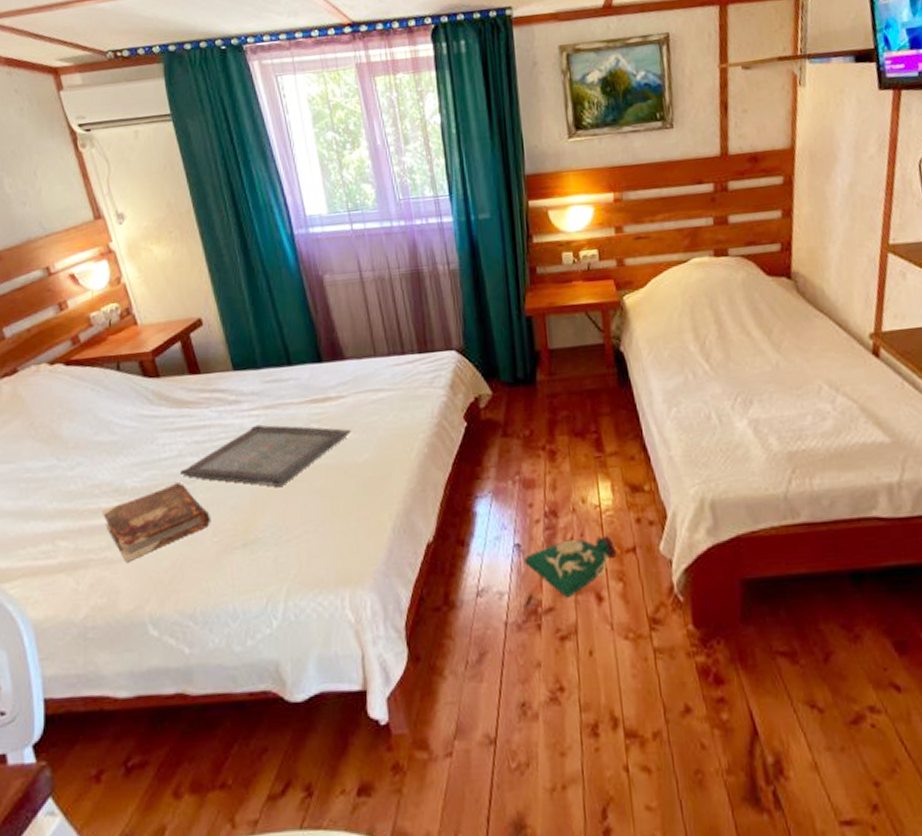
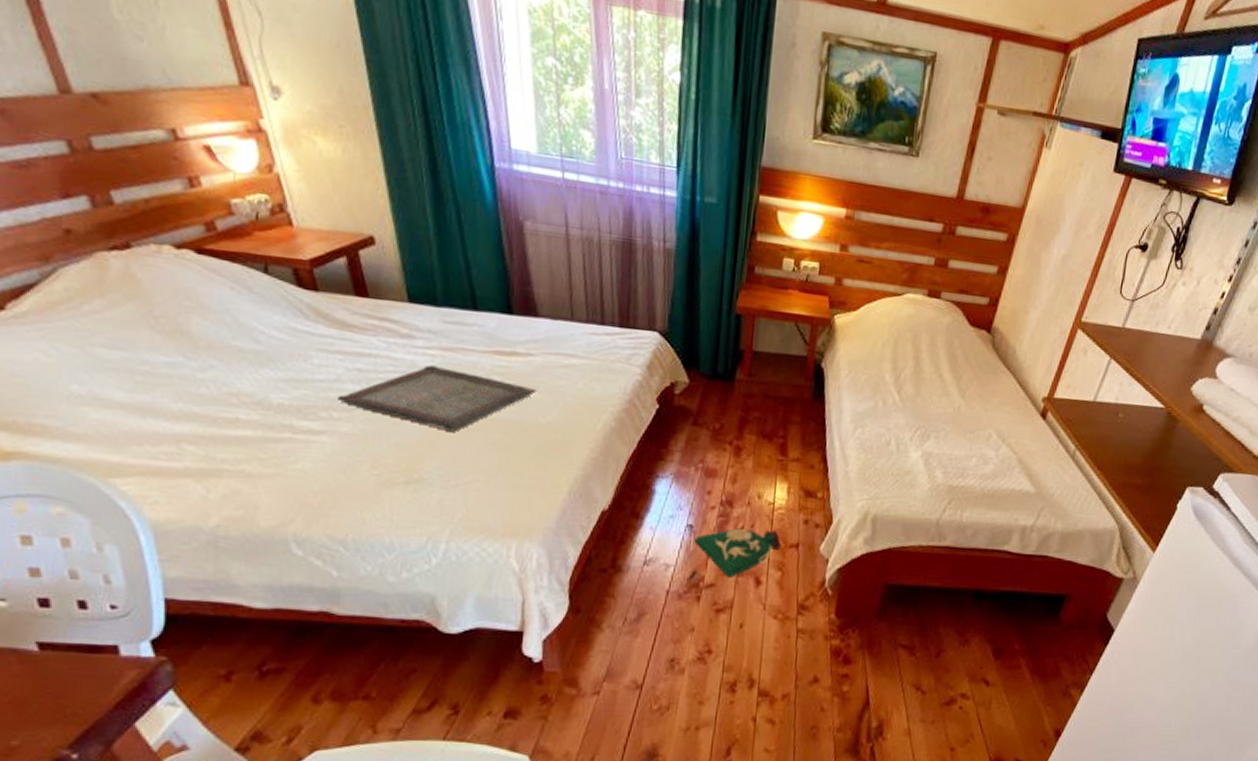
book: present [101,482,212,563] -> none [239,408,371,480]

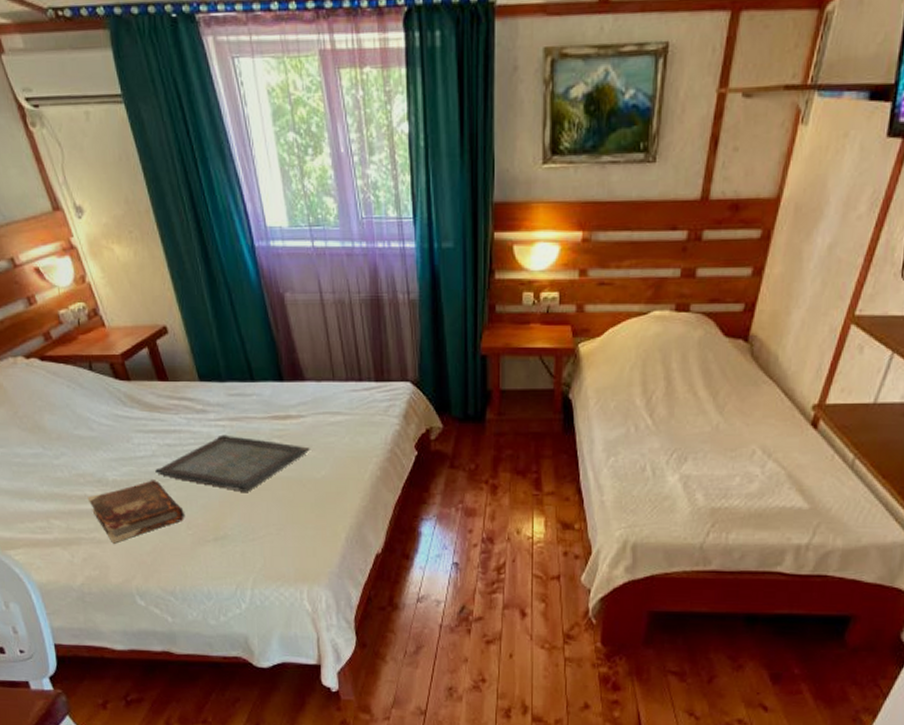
book: none [239,408,371,480] -> present [87,480,186,544]
bag: present [694,528,780,577] -> none [461,563,542,610]

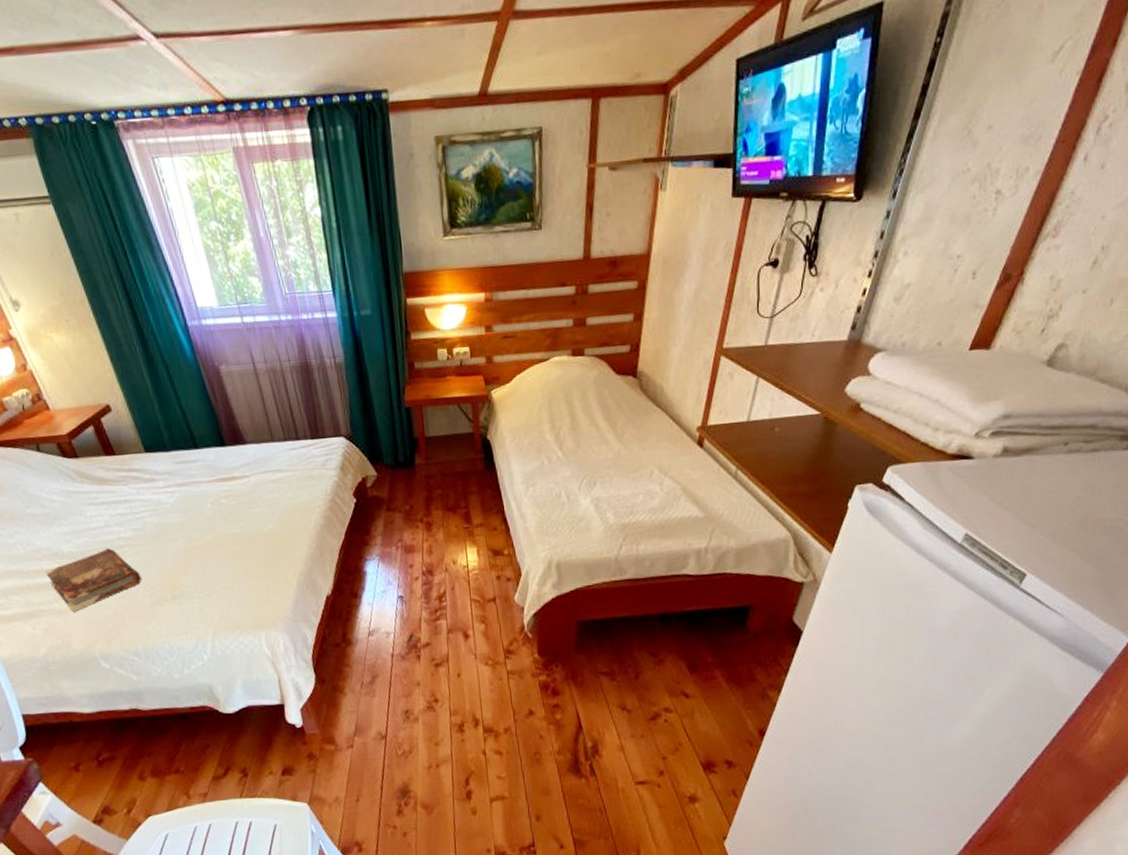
serving tray: present [155,434,310,492] -> none [109,499,256,552]

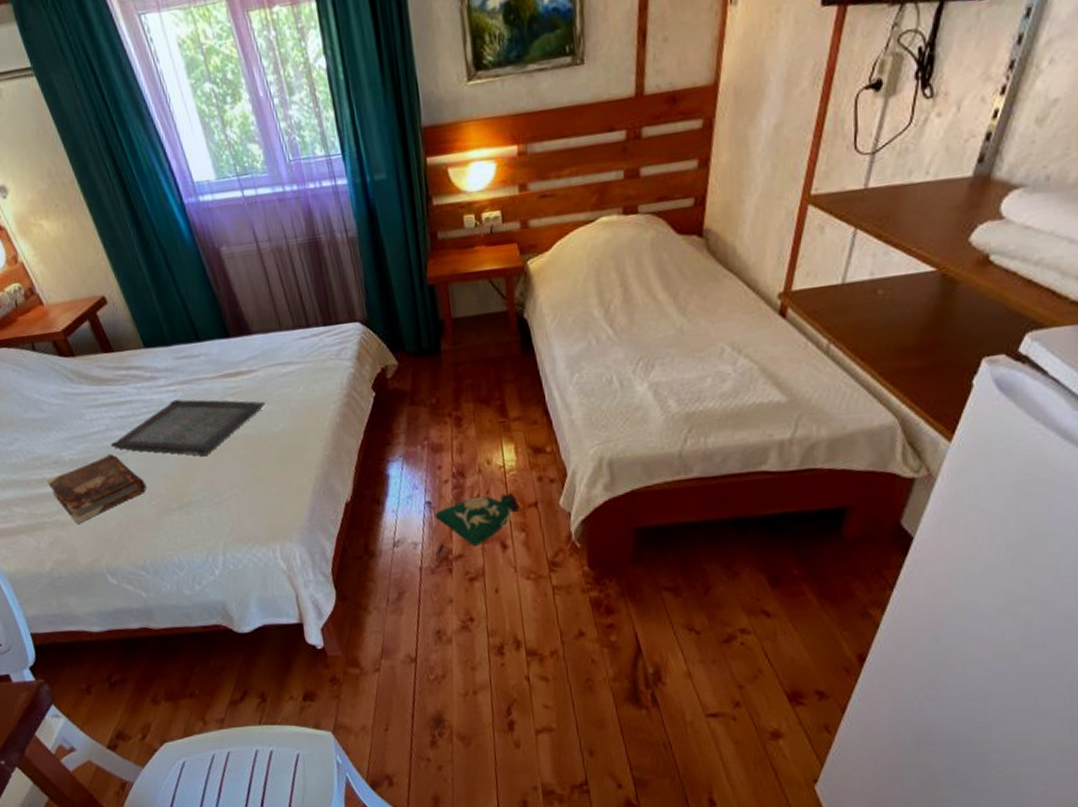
serving tray: none [109,499,256,552] -> present [111,399,265,456]
bag: none [406,588,480,635] -> present [435,492,519,546]

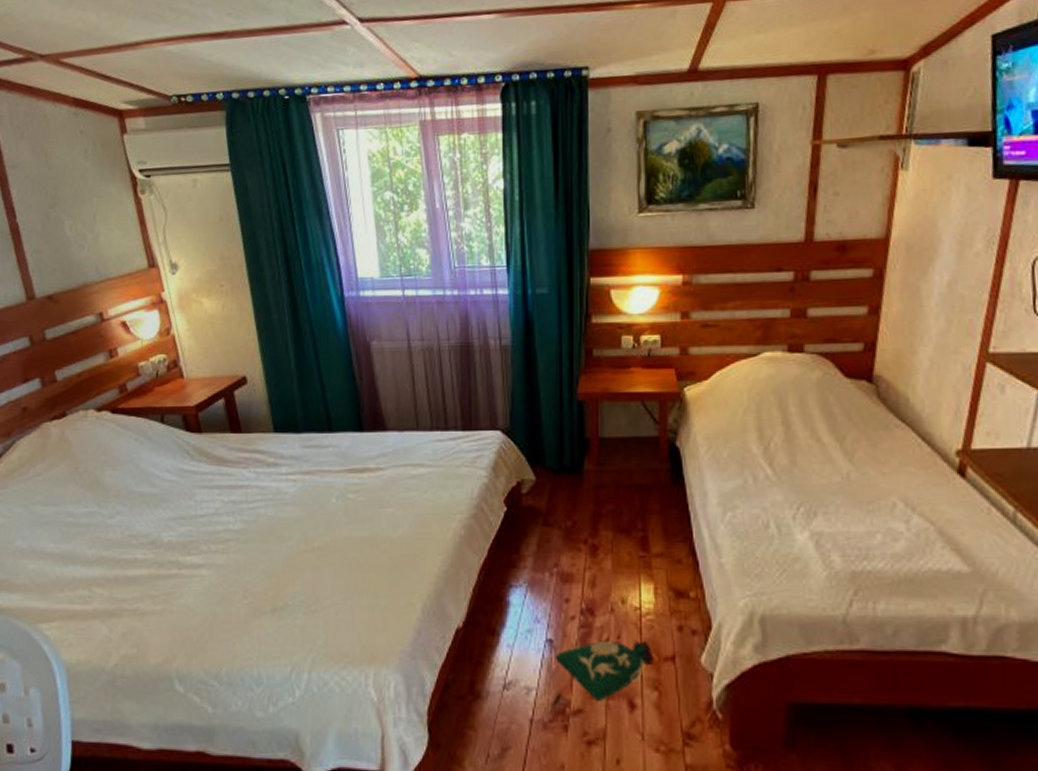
book: present [46,454,147,524] -> none [137,541,243,616]
serving tray: present [111,399,265,456] -> none [215,490,387,555]

